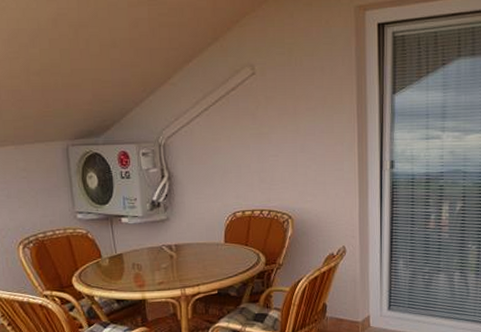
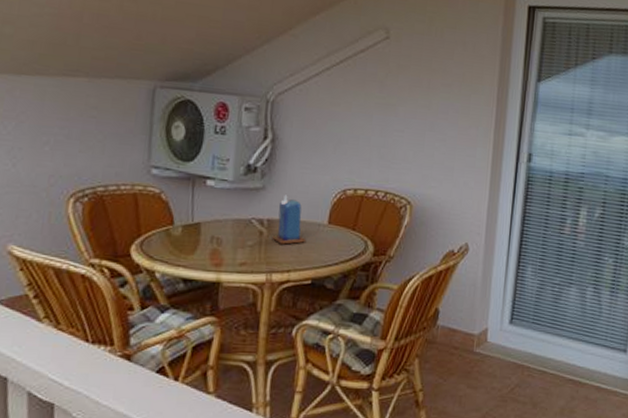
candle: none [181,223,209,264] -> present [272,195,307,245]

